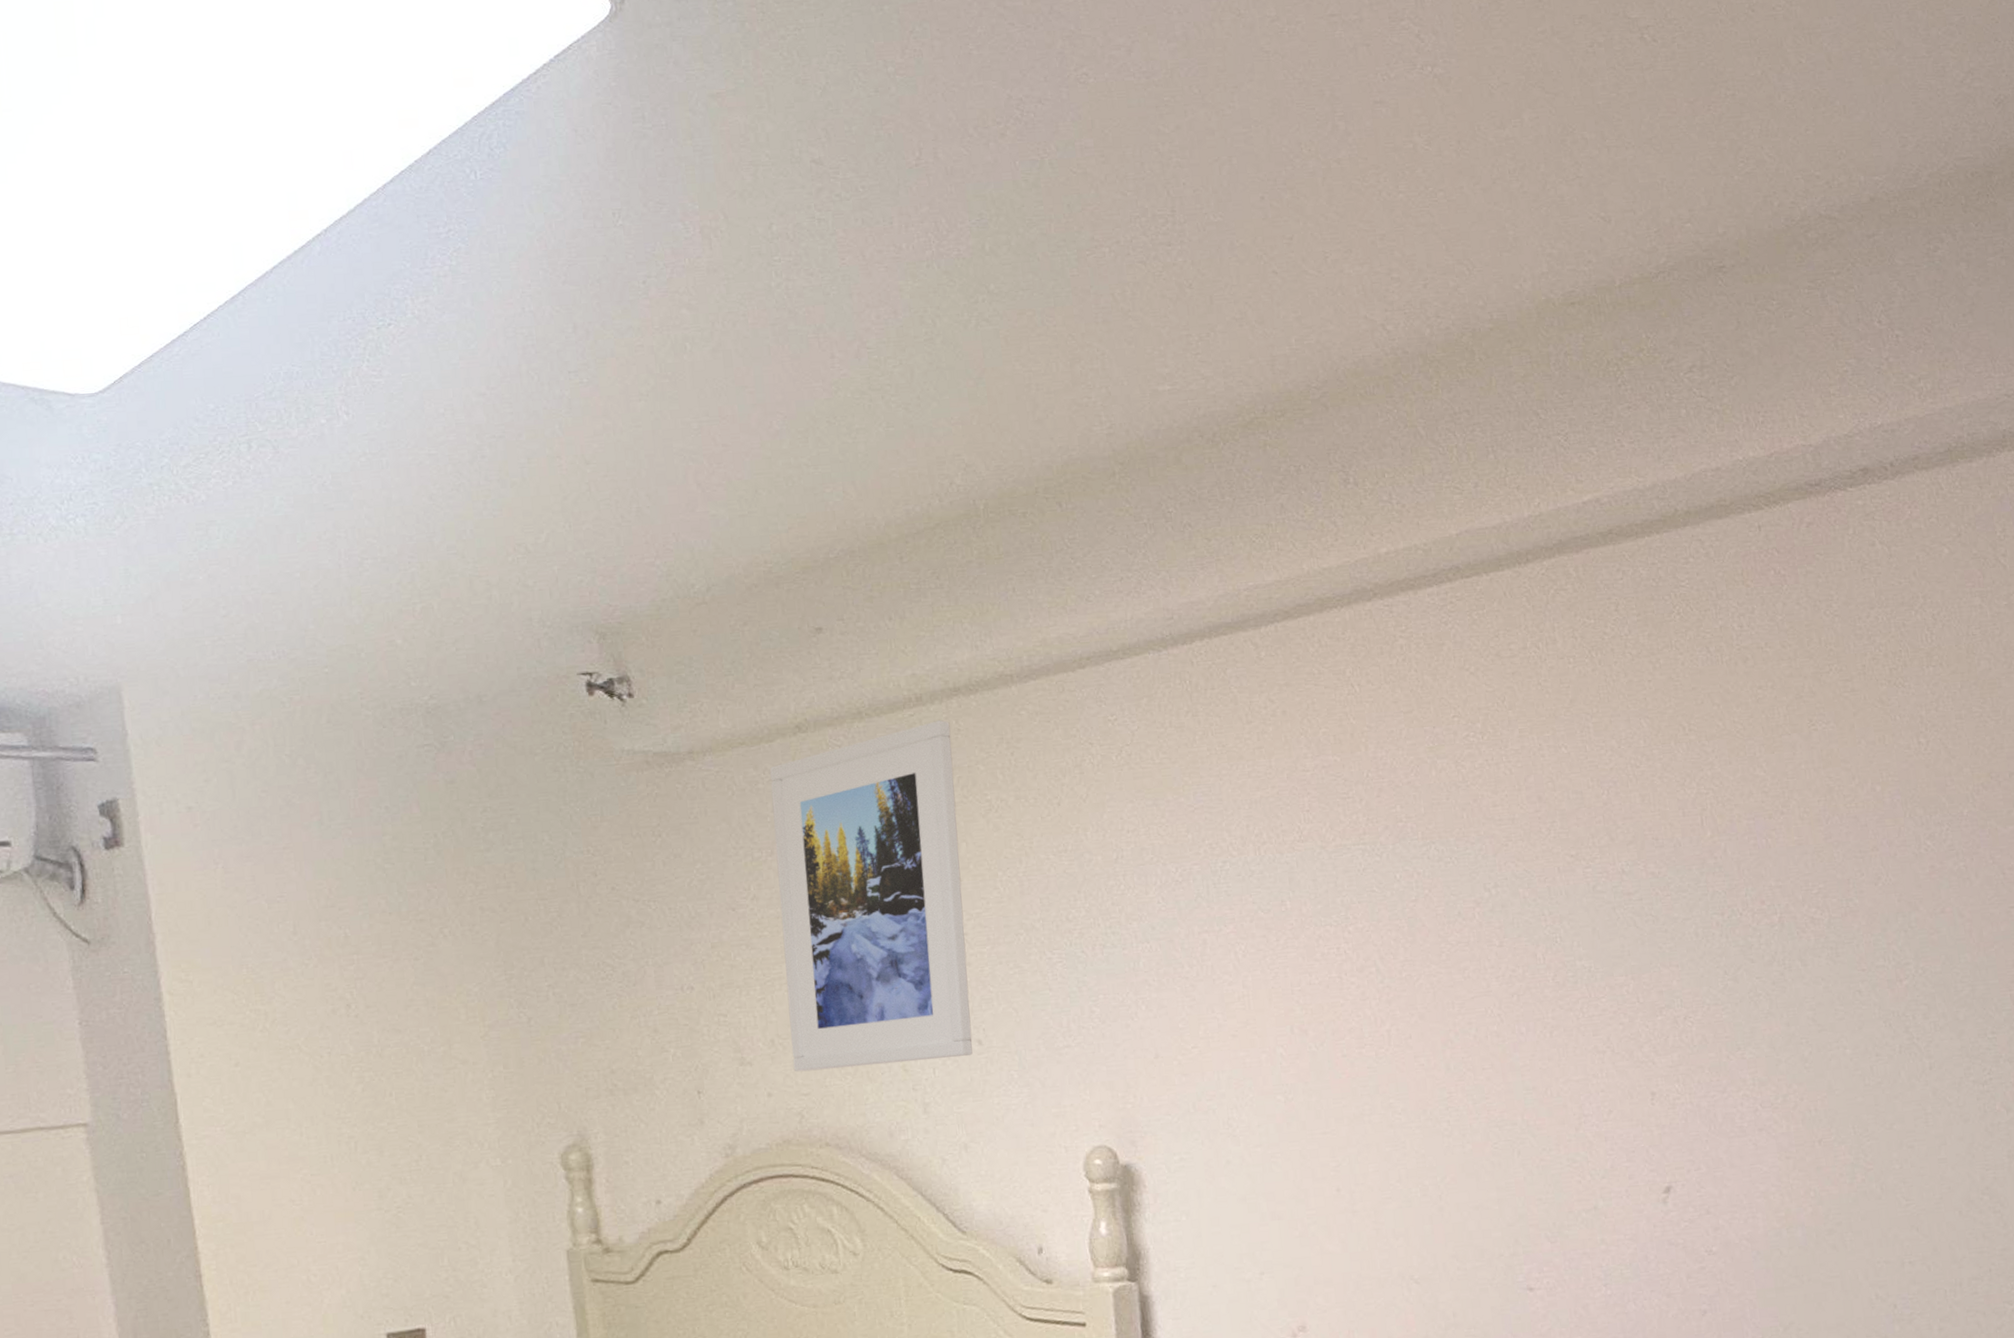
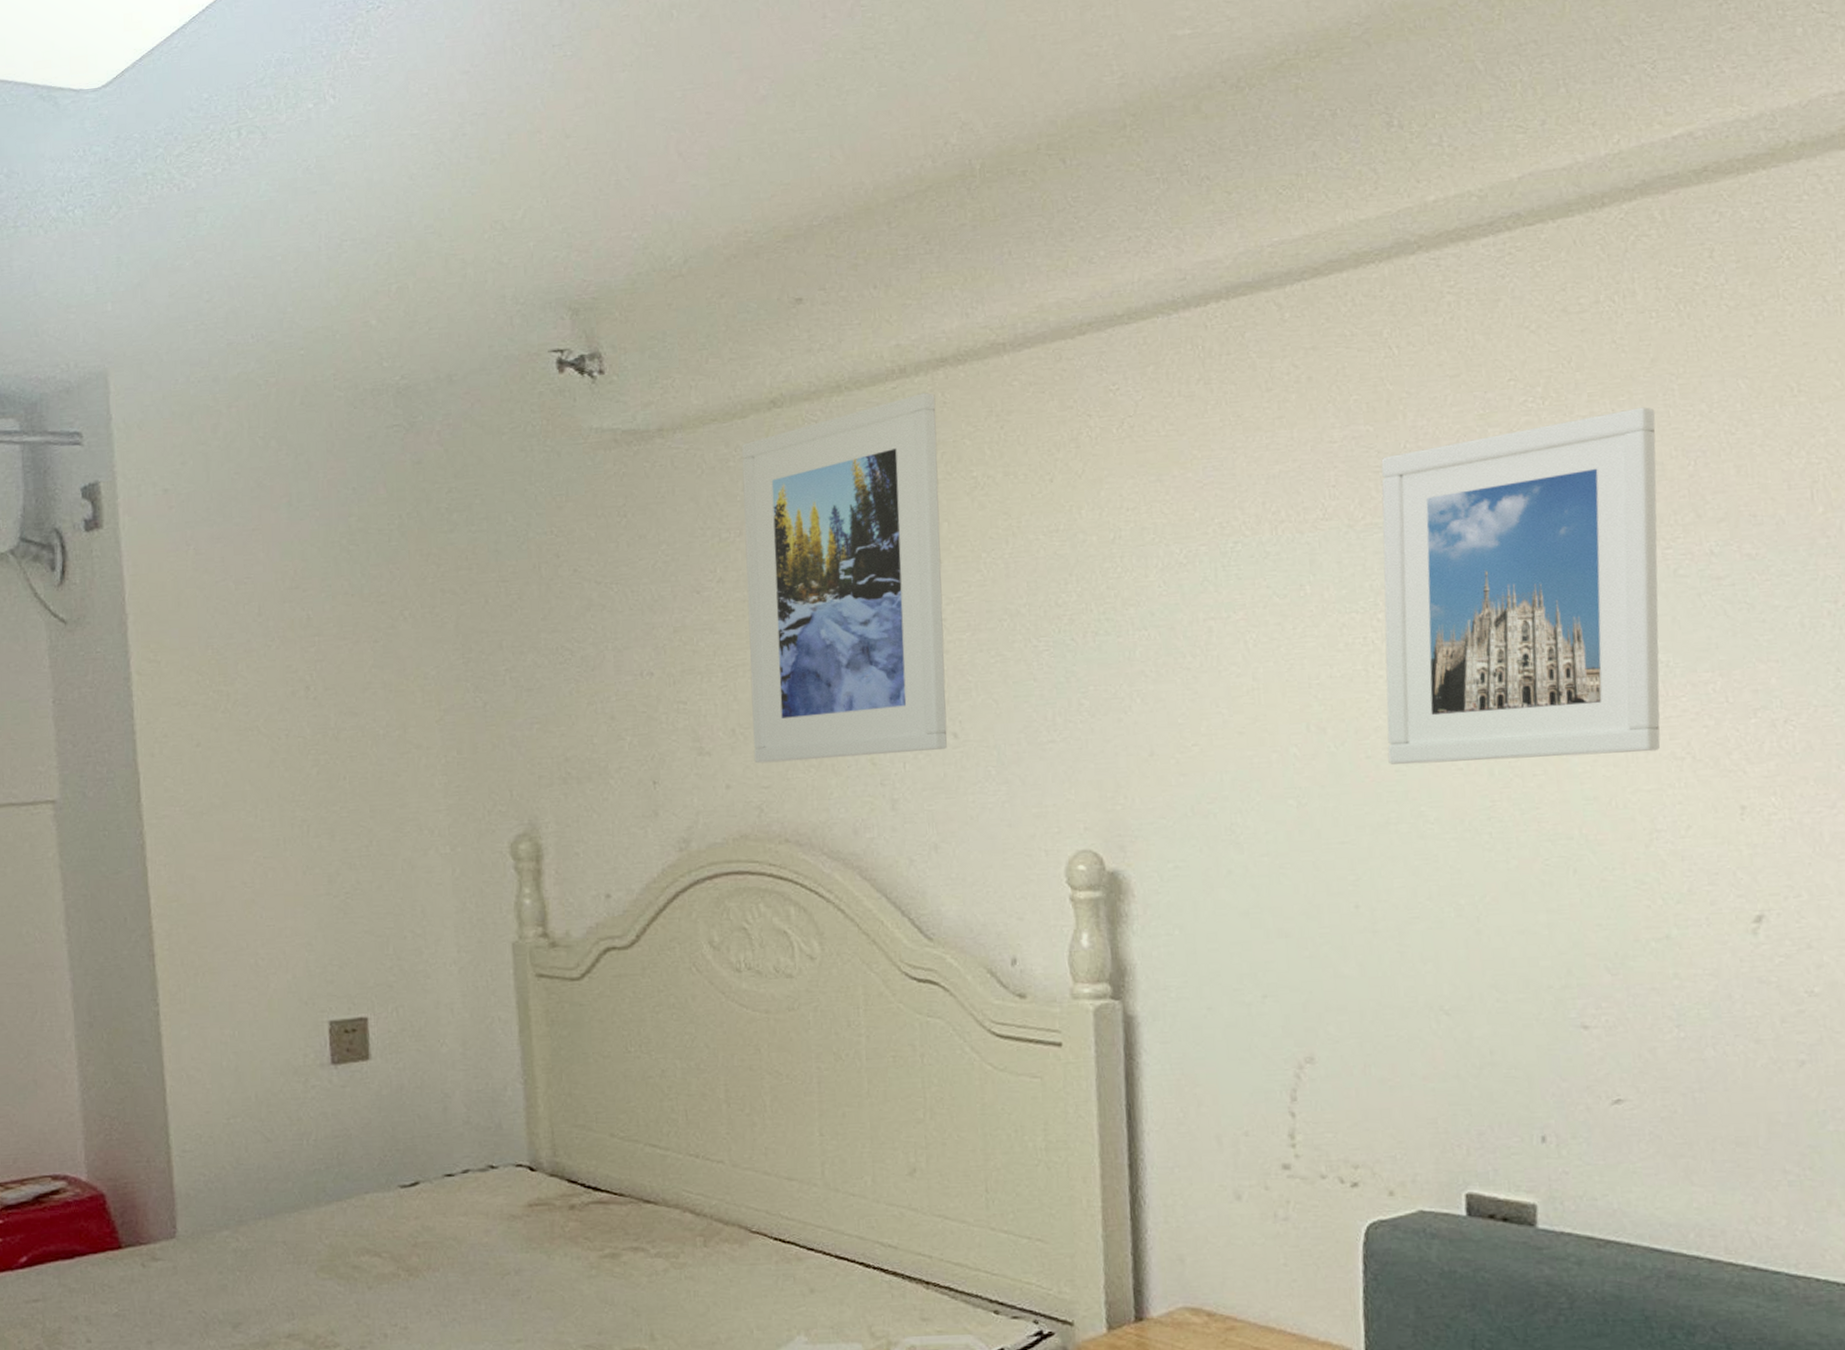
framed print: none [1347,742,1586,1063] -> present [1381,407,1661,765]

